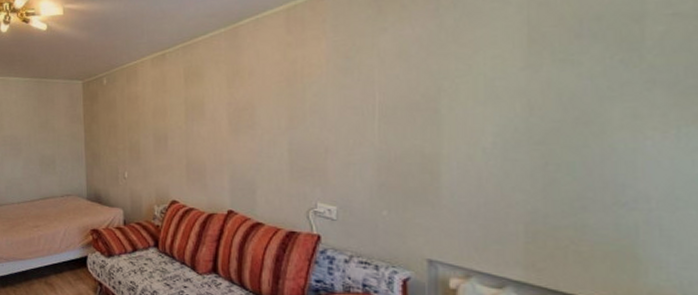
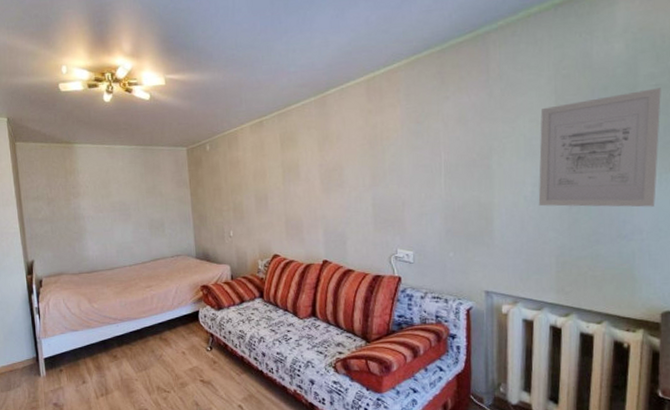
wall art: none [502,17,681,169] -> present [538,88,661,207]

